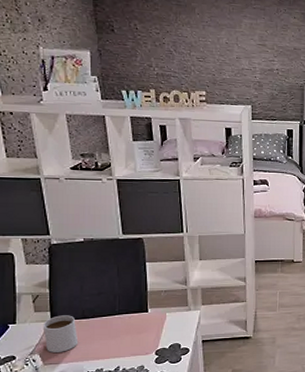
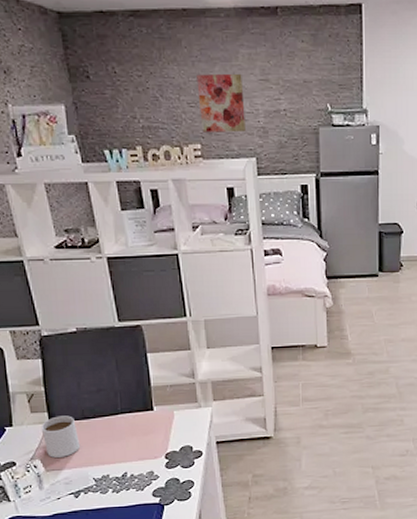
wall art: none [206,36,245,85] -> present [197,73,246,133]

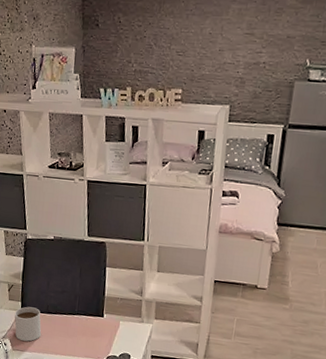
wall art: present [197,73,246,133] -> none [185,26,230,81]

